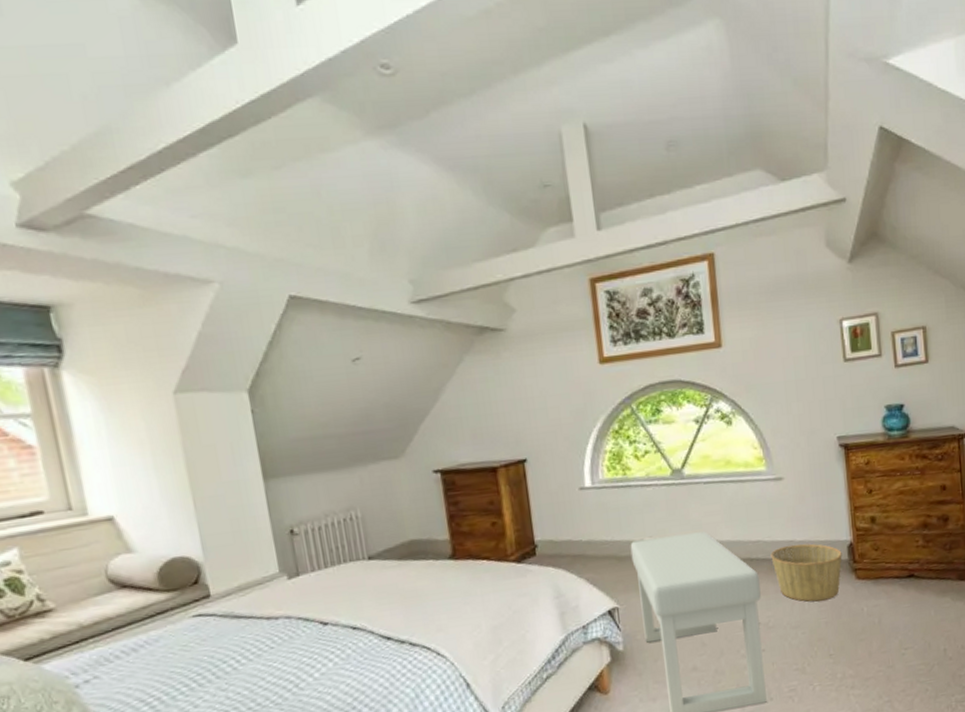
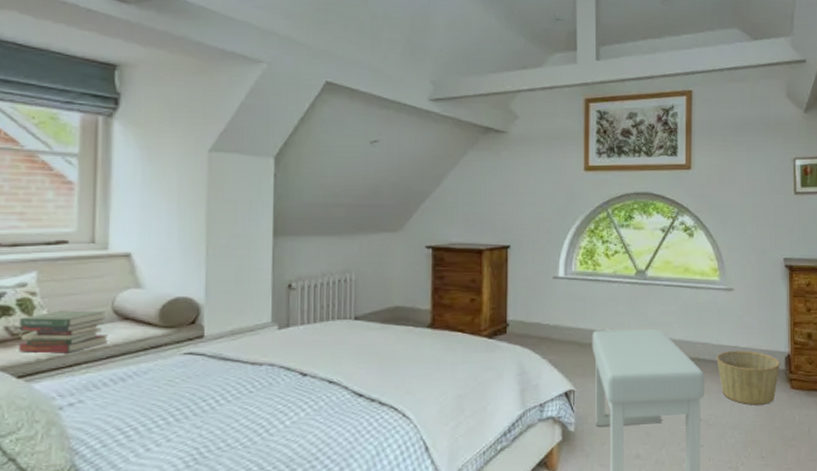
books: none [12,581,110,635] -> present [19,310,108,354]

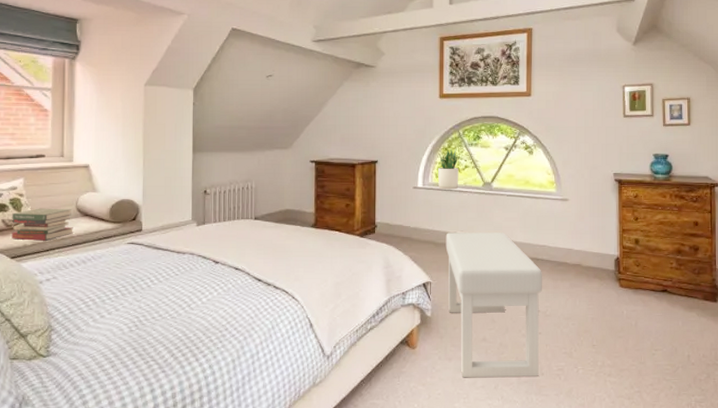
planter: none [583,230,608,280] -> present [438,148,459,190]
basket: present [716,350,780,405] -> none [553,252,610,300]

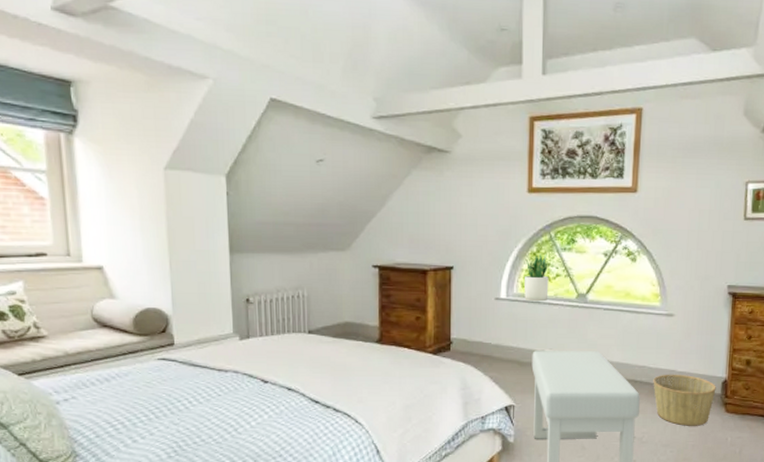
books: present [12,208,73,241] -> none [14,317,91,355]
basket: none [553,252,610,300] -> present [653,374,716,426]

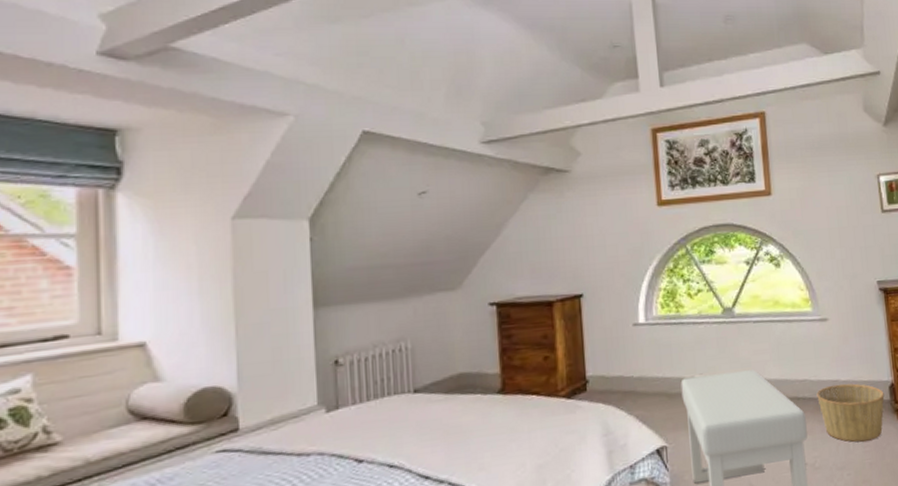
planter: present [524,253,550,302] -> none [663,268,692,324]

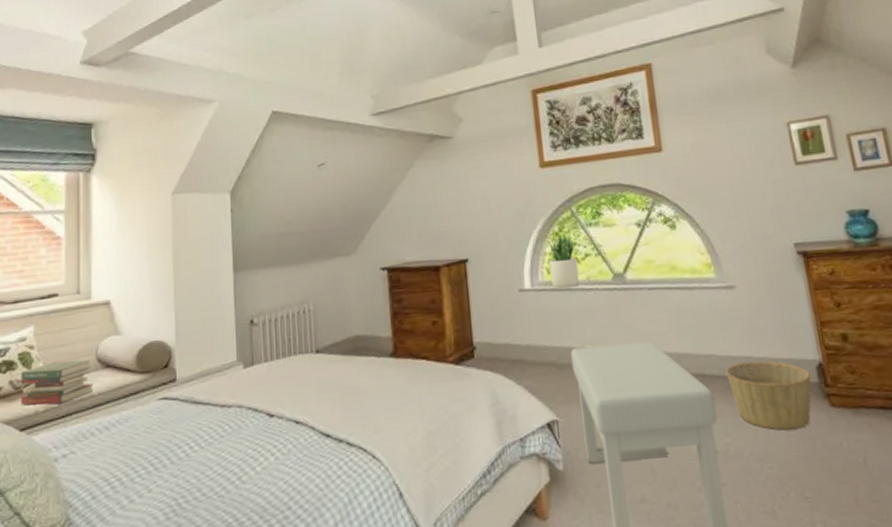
books: none [13,412,123,471] -> present [21,360,93,406]
planter: none [663,268,692,324] -> present [549,231,580,290]

